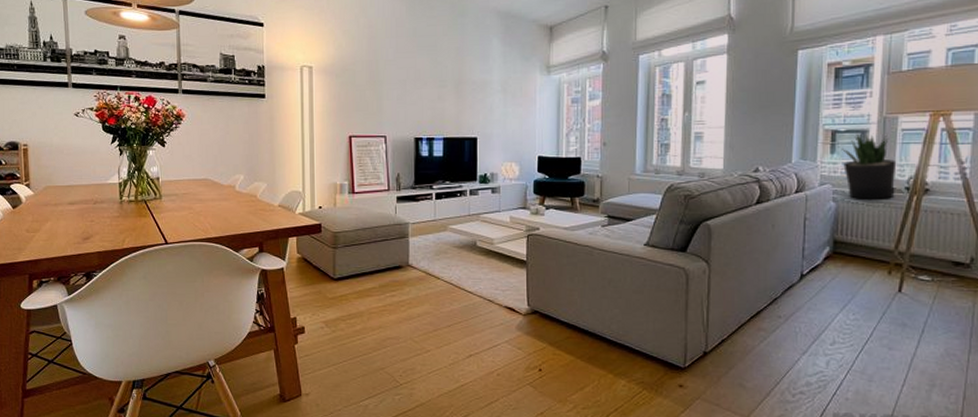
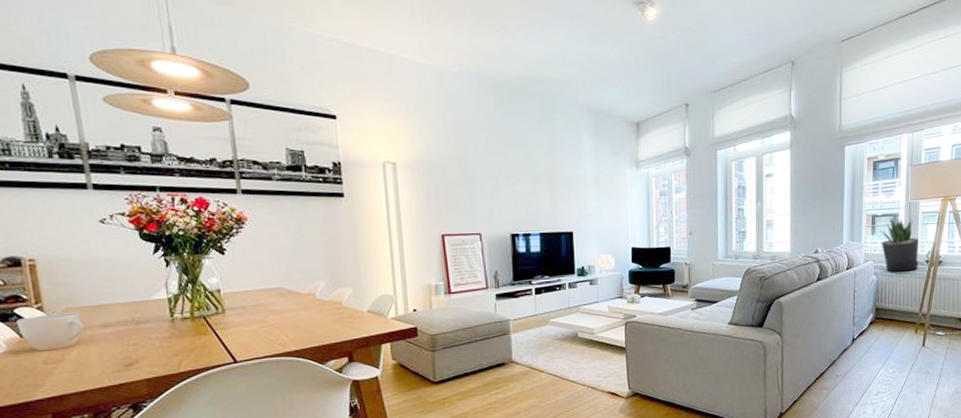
cup: none [11,190,57,221] -> present [17,312,84,352]

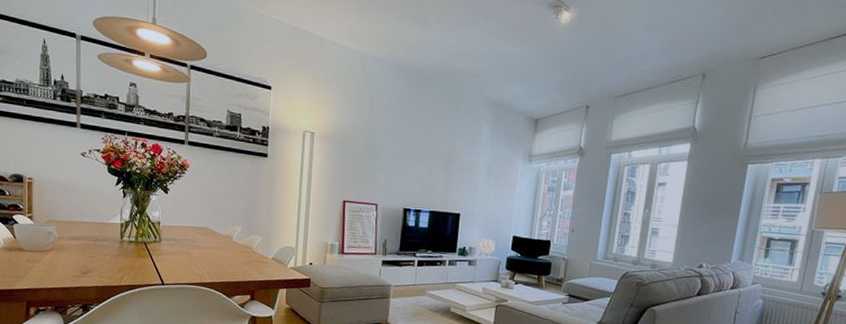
planter: present [880,216,919,273] -> none [773,241,818,302]

